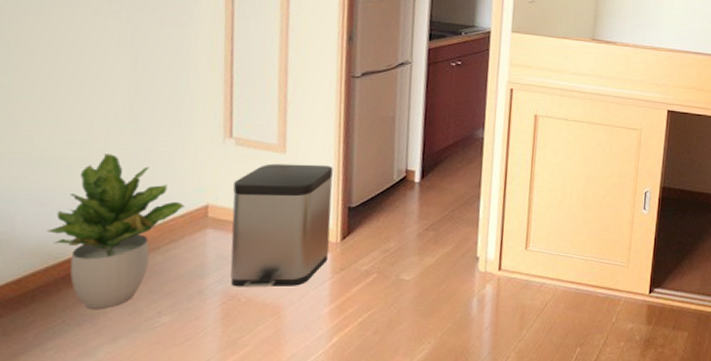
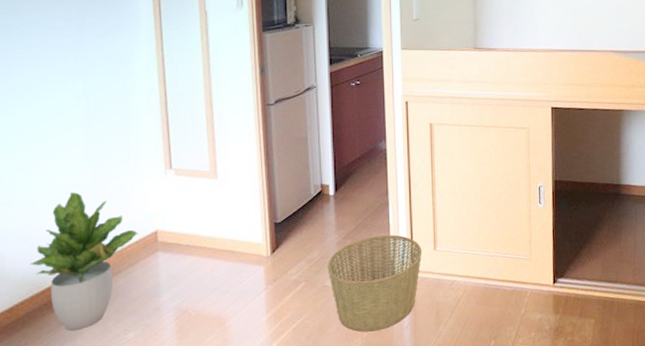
pedal bin: present [230,163,333,288] -> none [176,186,262,303]
basket: none [404,230,512,331] -> present [327,235,422,332]

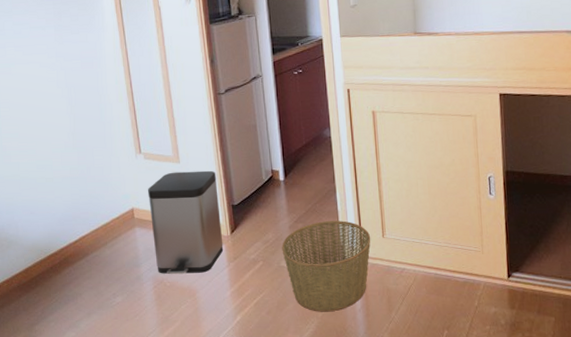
potted plant: present [30,192,138,330] -> none [37,172,118,291]
pedal bin: none [176,186,262,303] -> present [147,170,223,275]

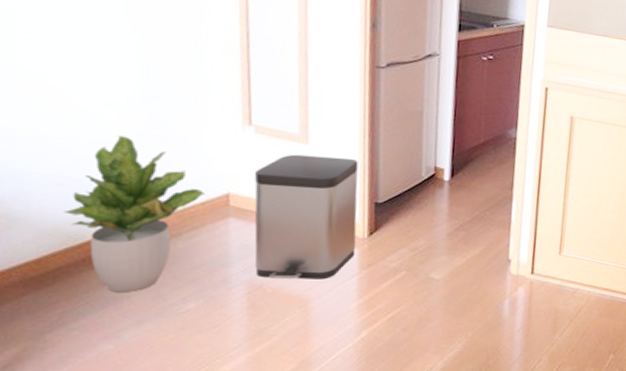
potted plant: none [37,172,118,291] -> present [64,136,205,292]
basket: present [282,221,371,312] -> none [433,231,546,331]

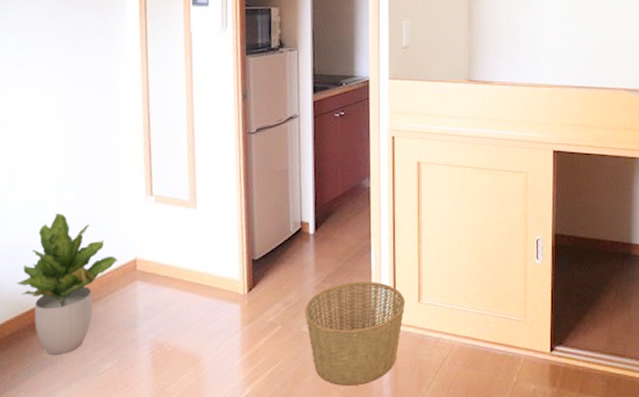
pedal bin: present [254,154,358,280] -> none [155,219,238,338]
basket: none [433,231,546,331] -> present [305,282,406,386]

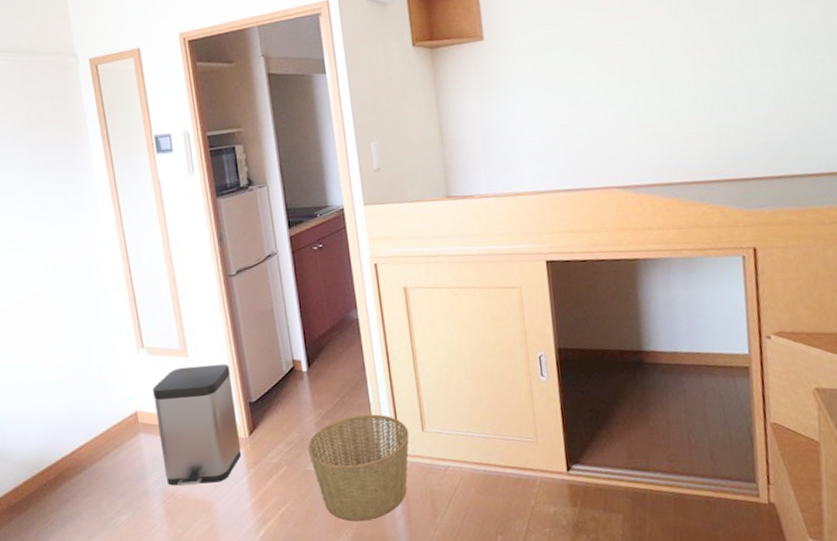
potted plant: present [17,213,118,354] -> none [28,374,120,511]
pedal bin: none [155,219,238,338] -> present [152,363,241,487]

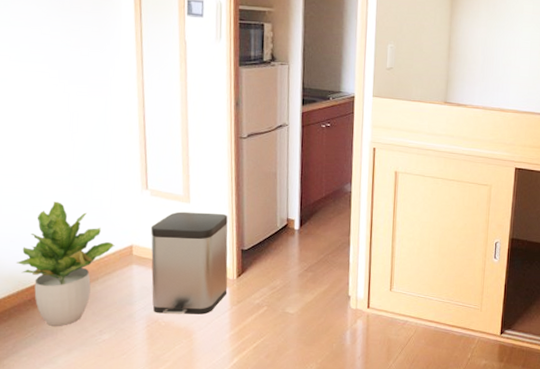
potted plant: none [28,374,120,511] -> present [17,201,115,326]
basket: present [308,414,409,522] -> none [288,272,379,358]

